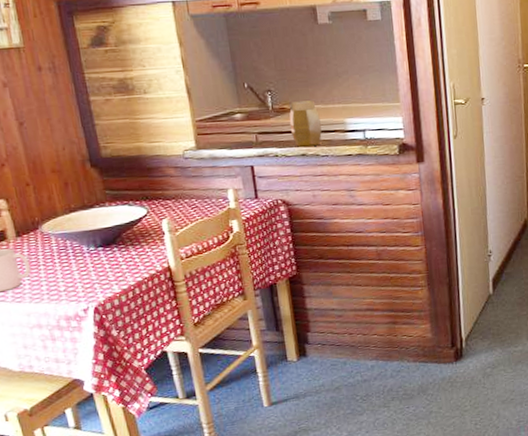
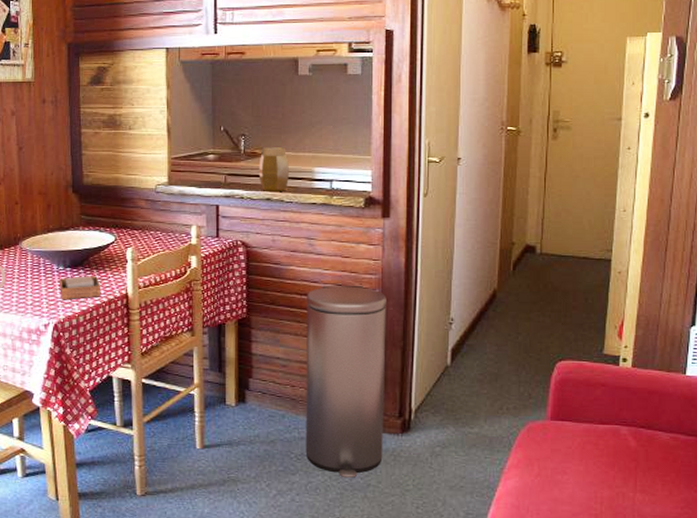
napkin holder: none [92,252,142,282] -> present [60,276,101,300]
pedal bin: none [353,231,441,410] -> present [305,286,386,478]

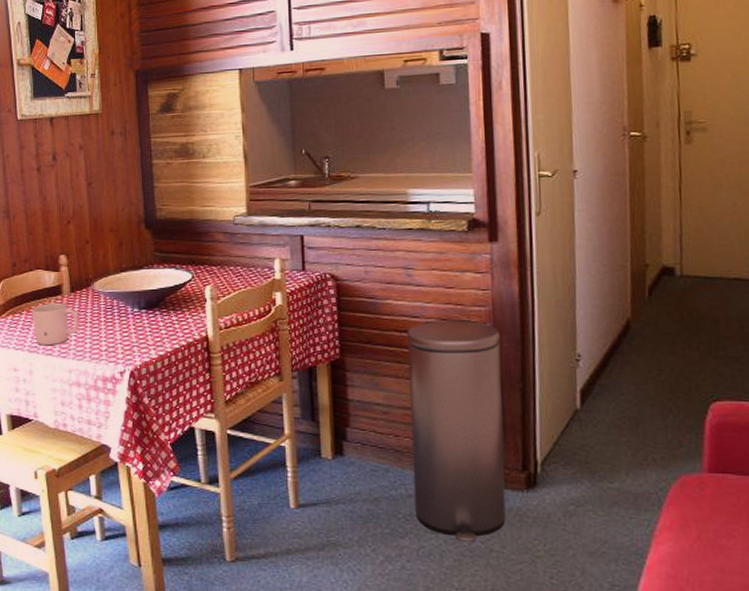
napkin holder: present [60,276,101,300] -> none [135,317,180,345]
jar: present [258,147,289,191] -> none [345,168,380,218]

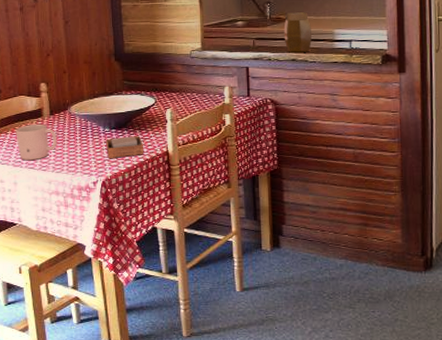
napkin holder: none [135,317,180,345] -> present [106,136,144,159]
jar: none [345,168,380,218] -> present [283,12,312,53]
pedal bin: present [407,320,506,542] -> none [332,136,408,313]

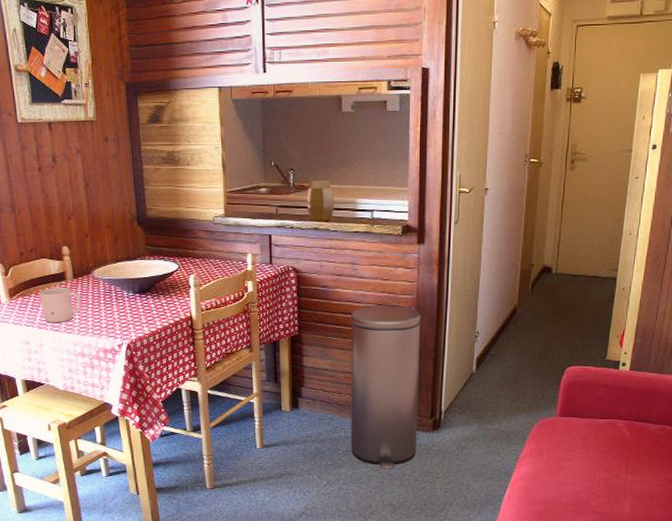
napkin holder: present [106,136,144,159] -> none [130,301,168,323]
pedal bin: none [332,136,408,313] -> present [351,305,421,469]

